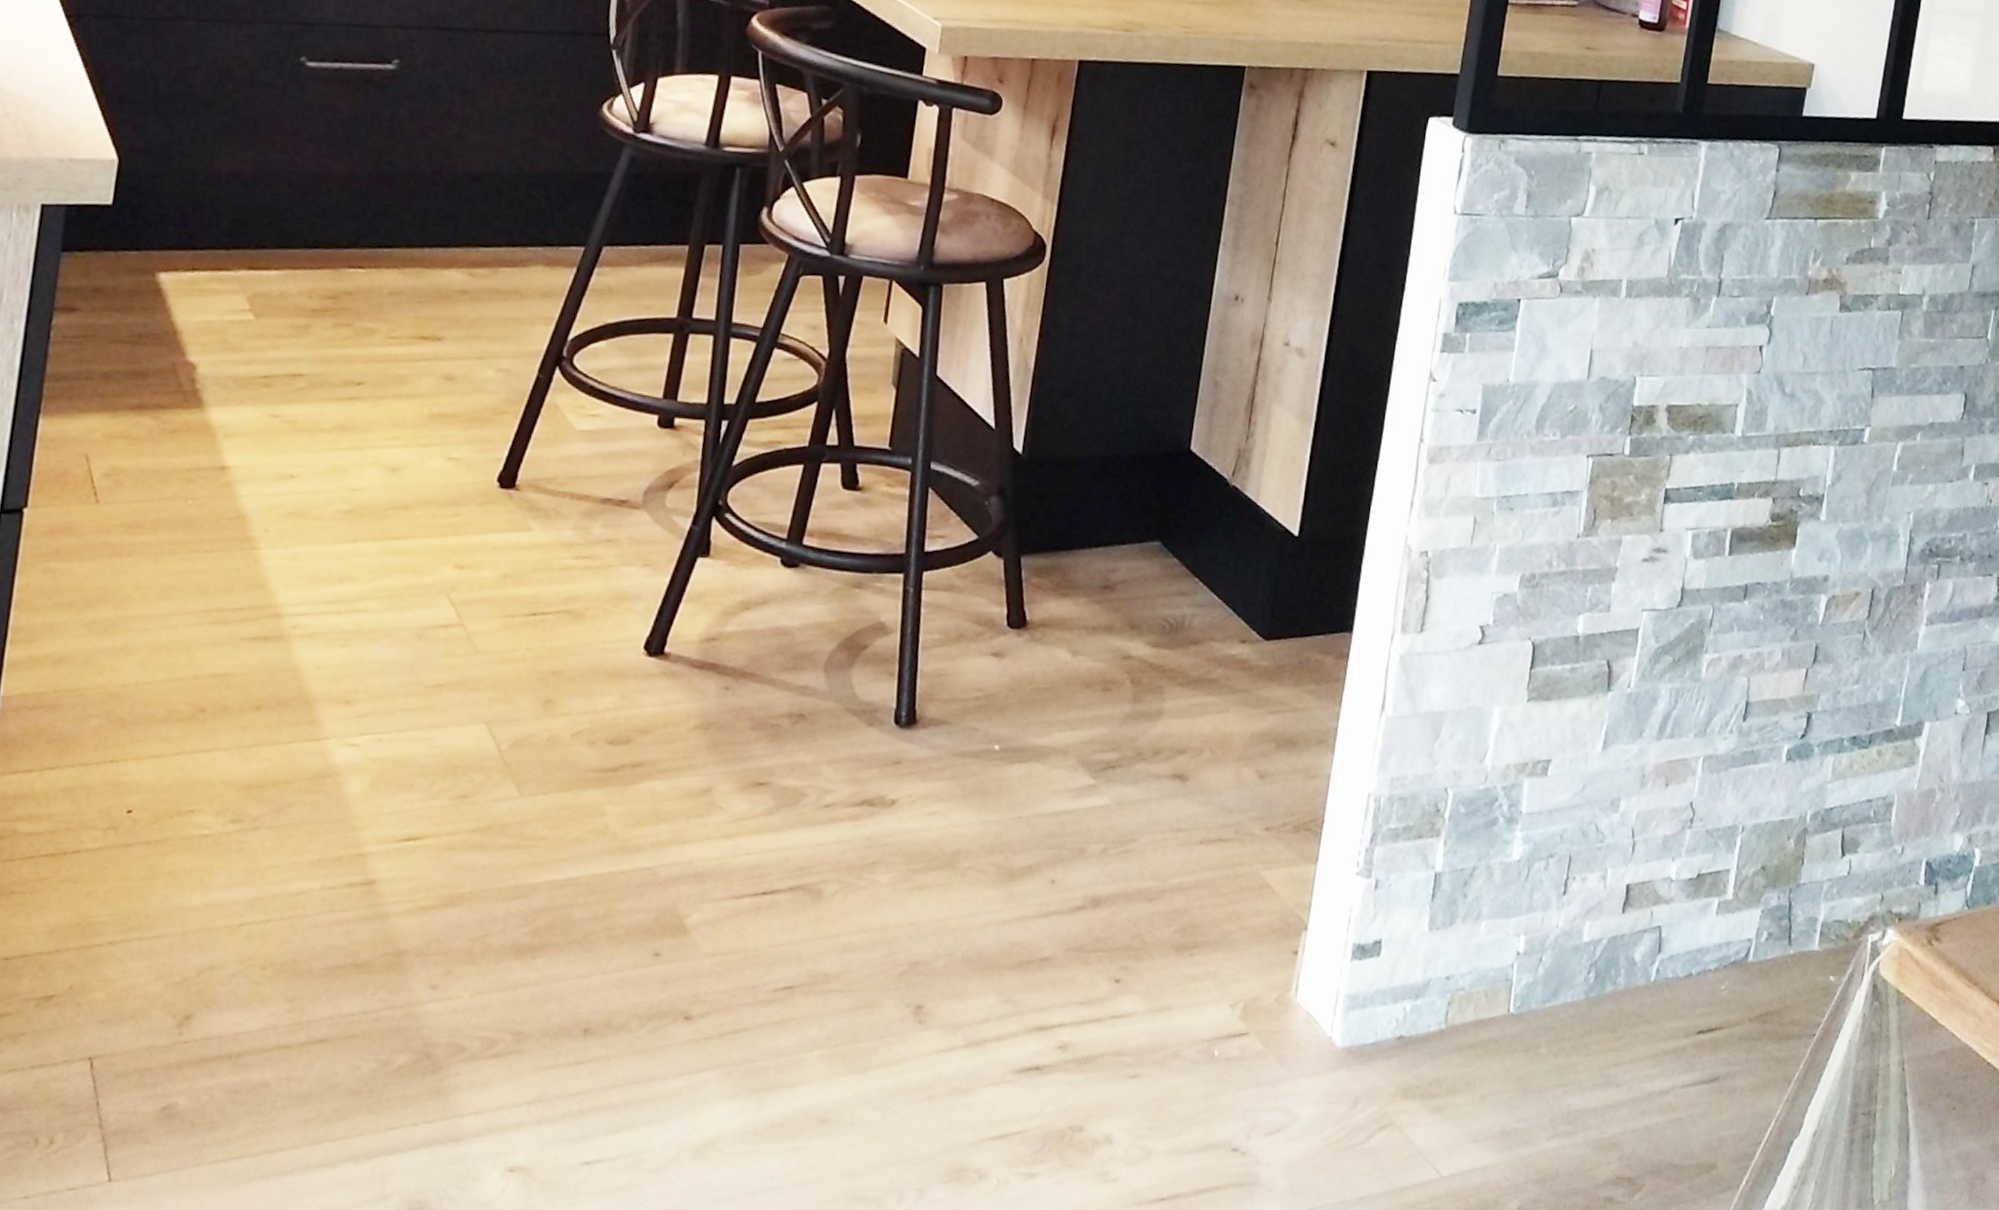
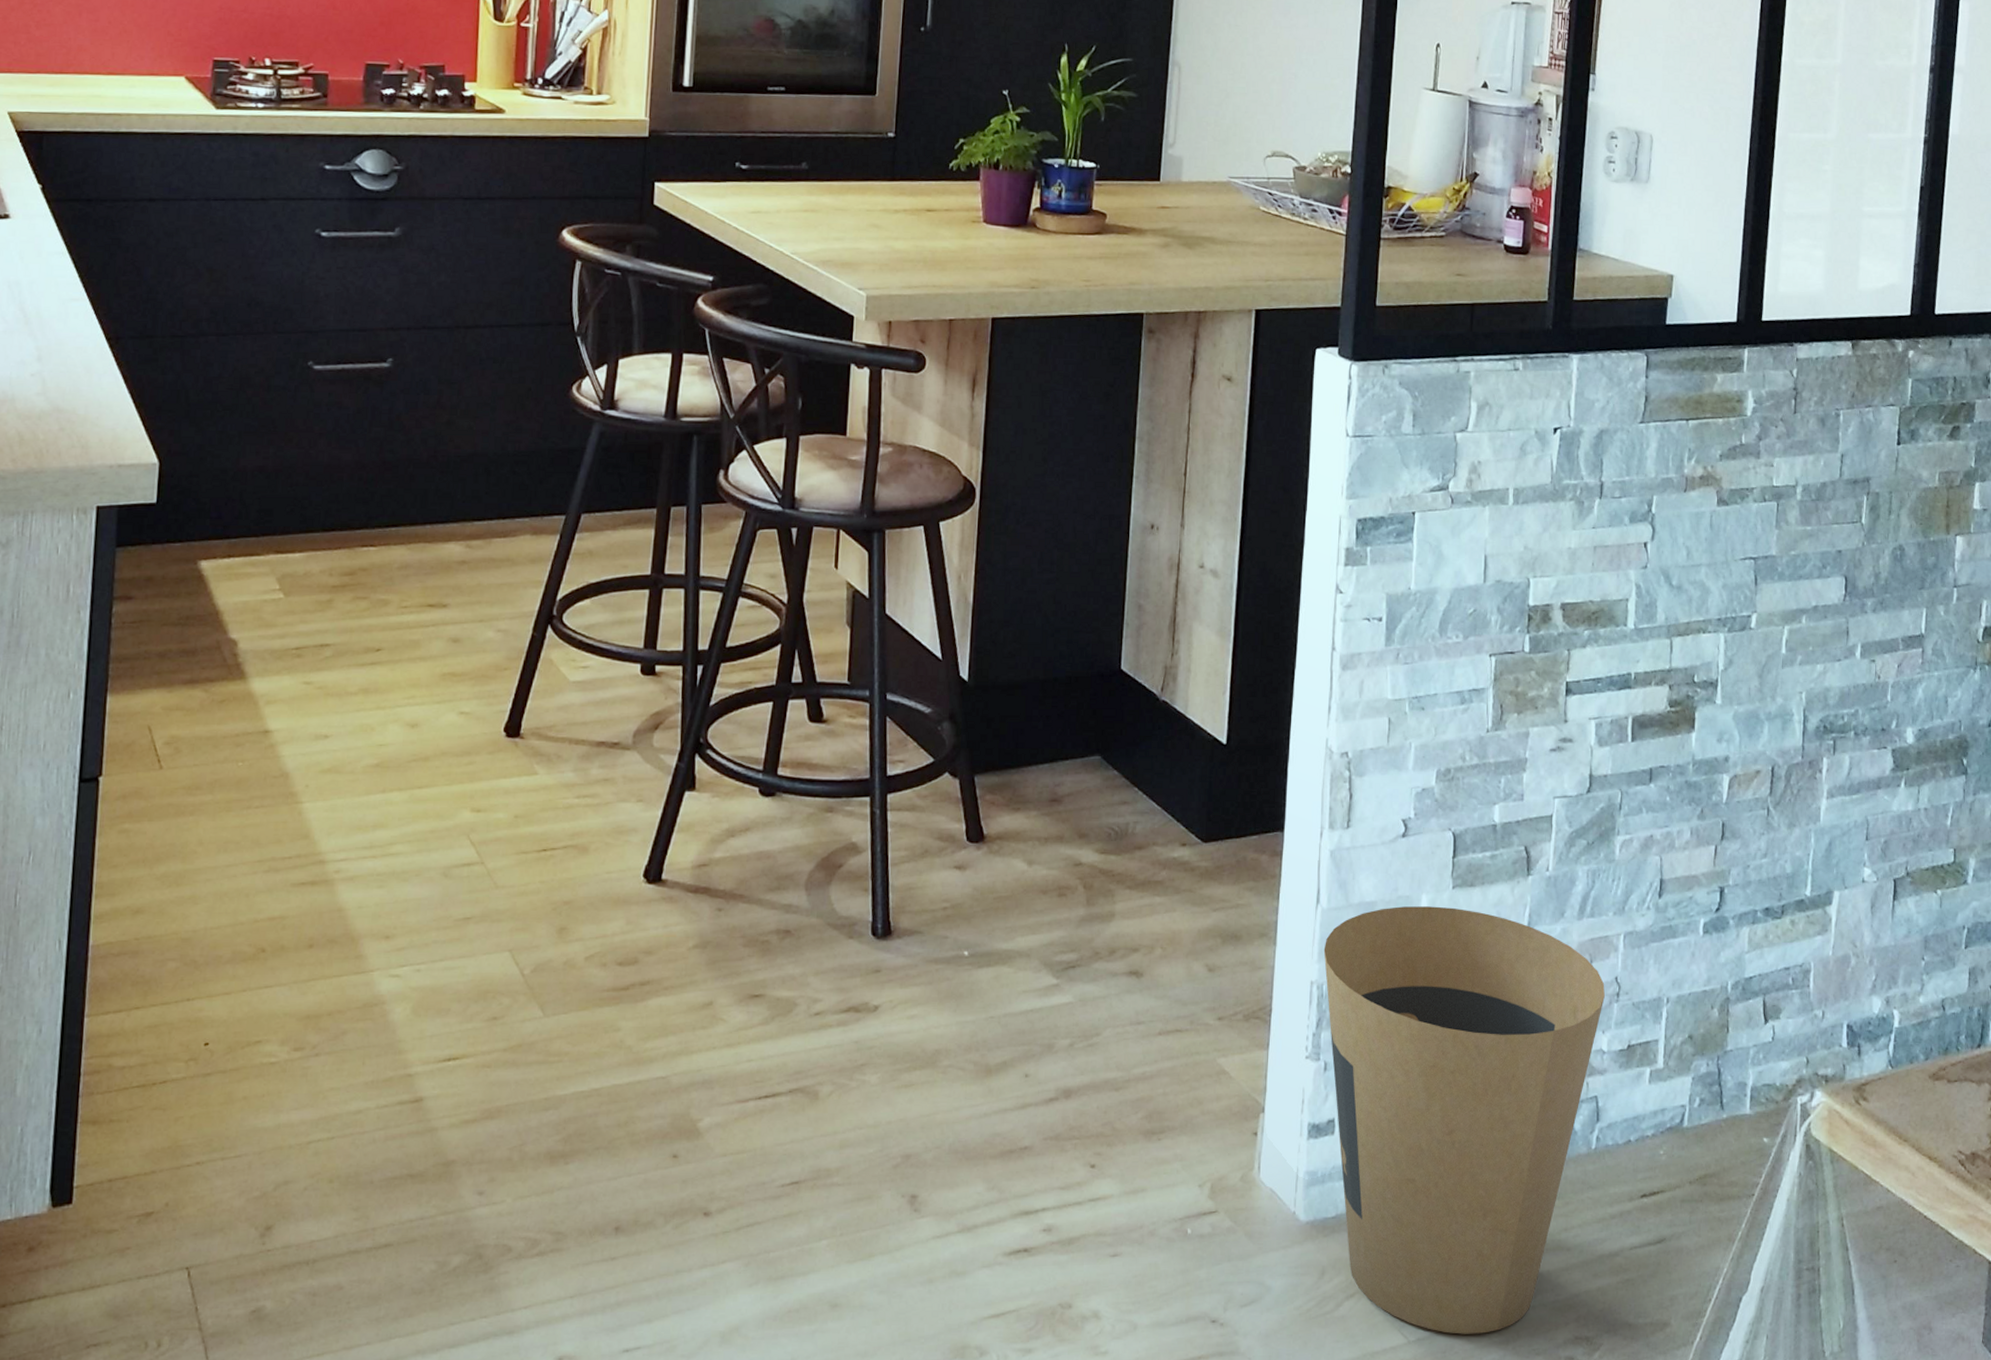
trash can: none [1384,718,1679,1171] -> present [1323,906,1605,1334]

